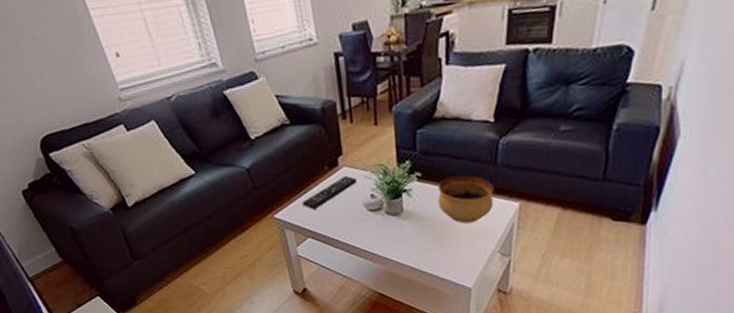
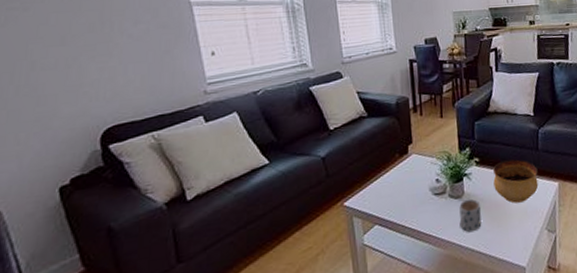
remote control: present [302,175,357,209] -> none [372,162,424,196]
mug: none [397,216,423,251] -> present [459,198,482,233]

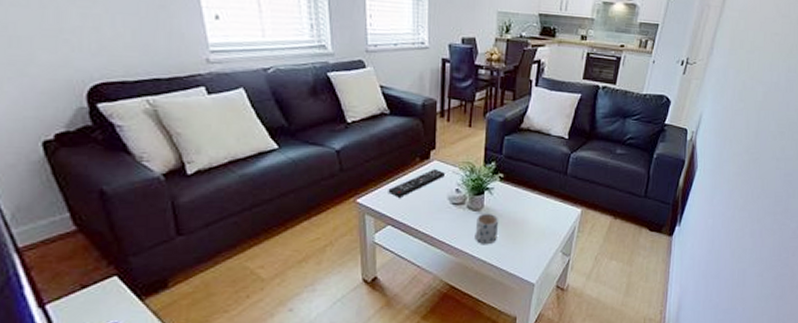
remote control: none [372,162,424,196] -> present [388,168,445,197]
bowl: present [493,159,539,204] -> none [515,181,563,223]

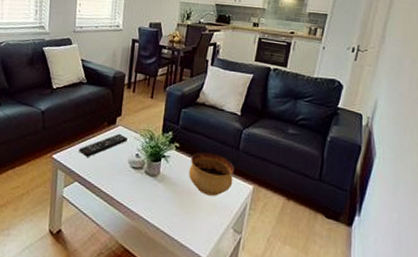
mug: present [475,213,499,245] -> none [150,179,173,212]
bowl: none [515,181,563,223] -> present [189,152,235,196]

